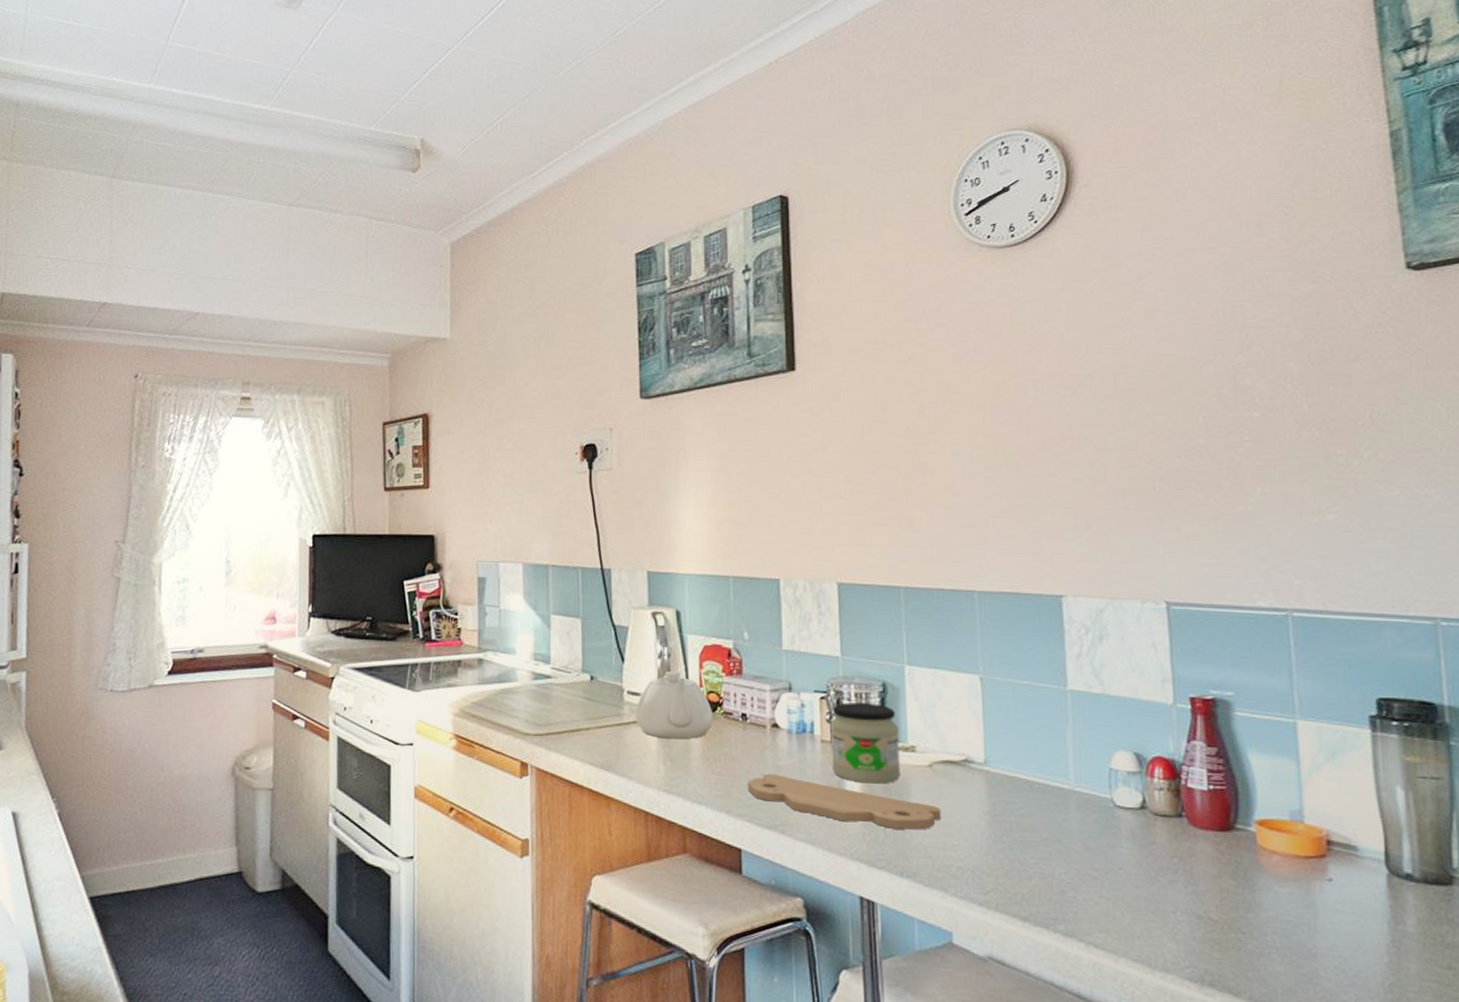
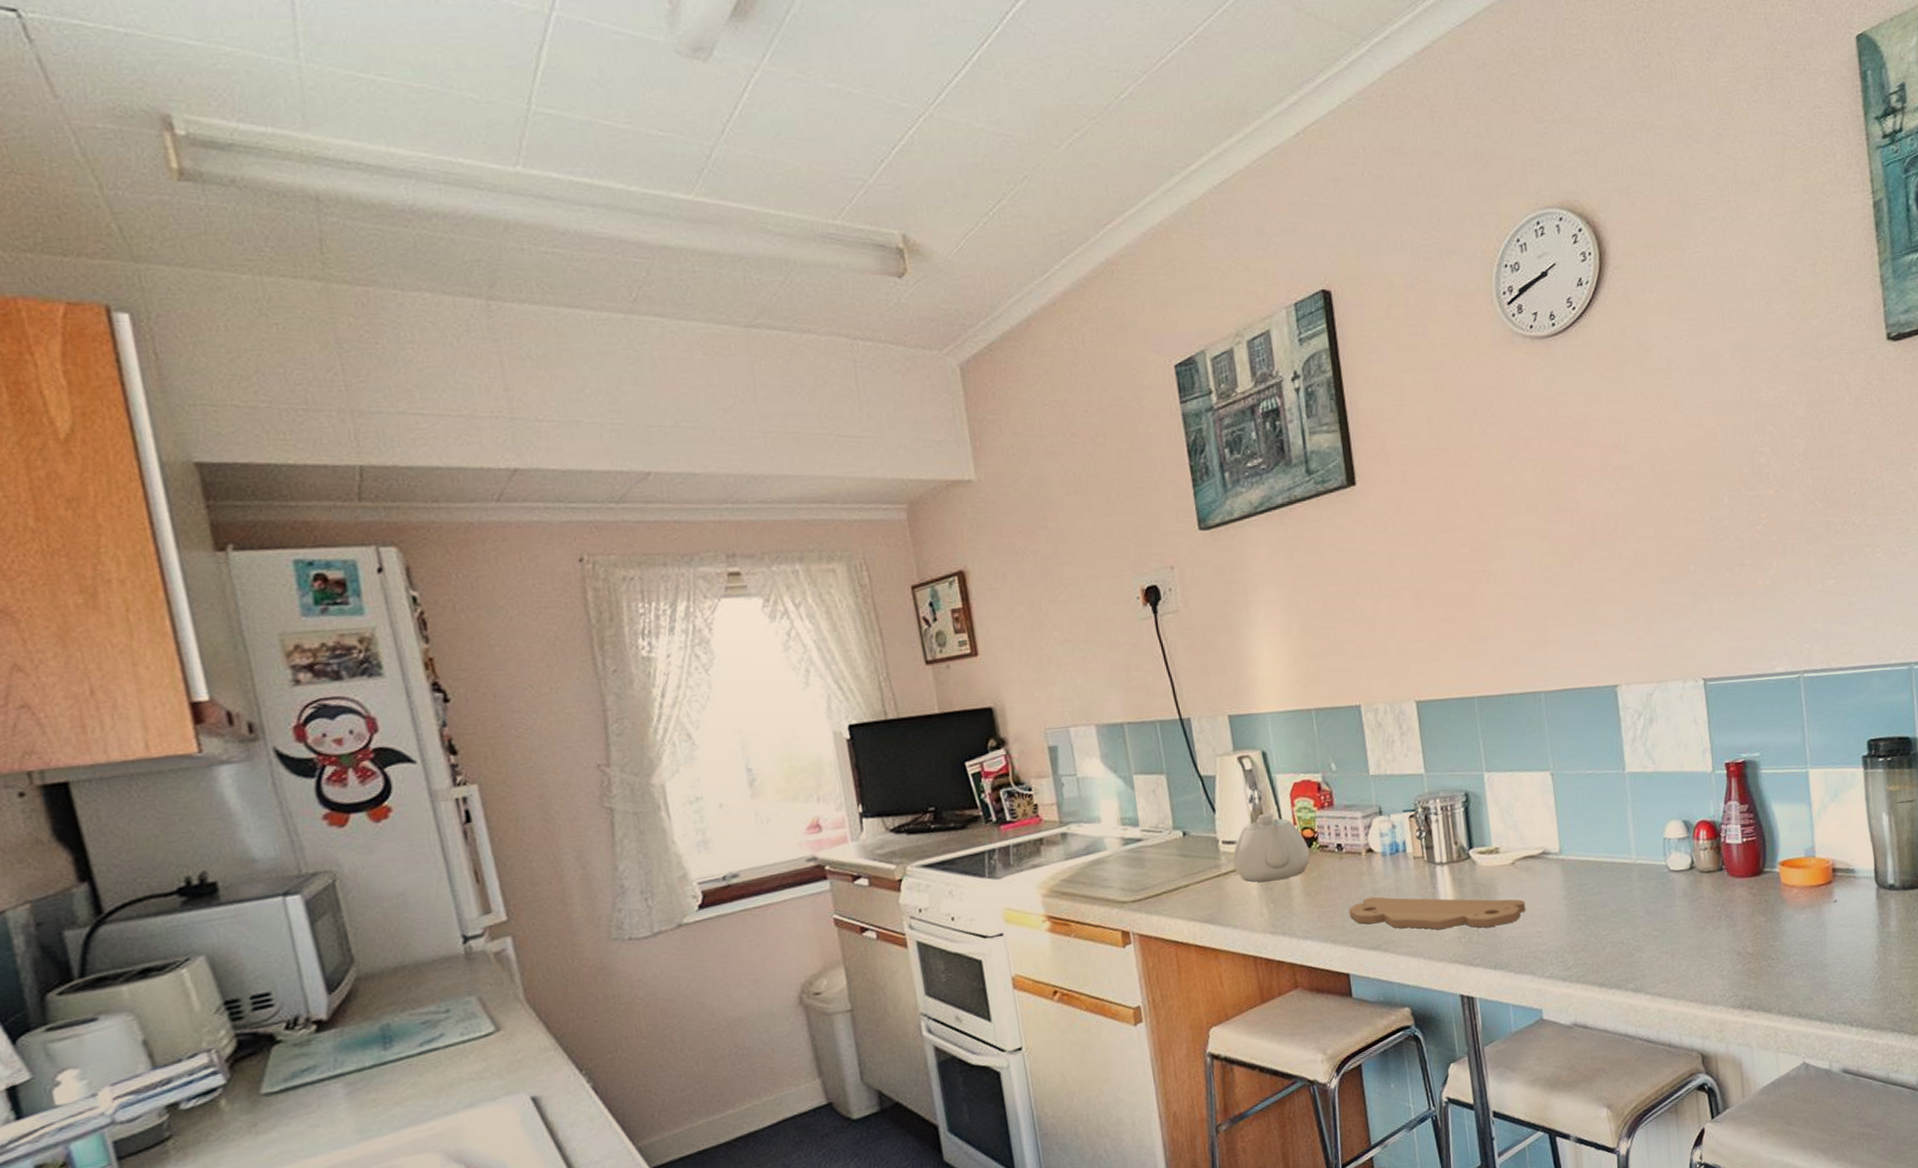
jar: present [831,702,902,784] -> none [1421,813,1489,891]

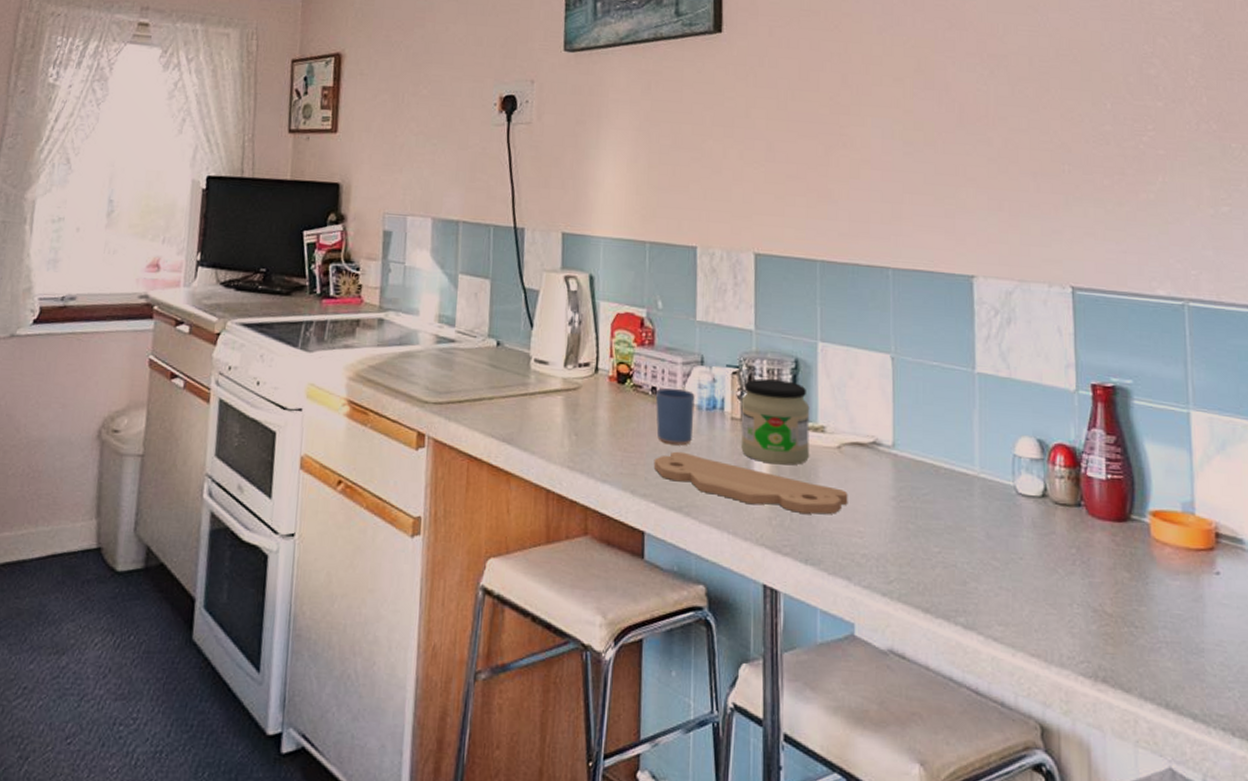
teapot: present [1232,812,1311,882] -> none [541,338,623,413]
mug: none [1341,840,1381,892] -> present [655,388,695,445]
jar: none [1421,813,1489,891] -> present [741,378,810,465]

